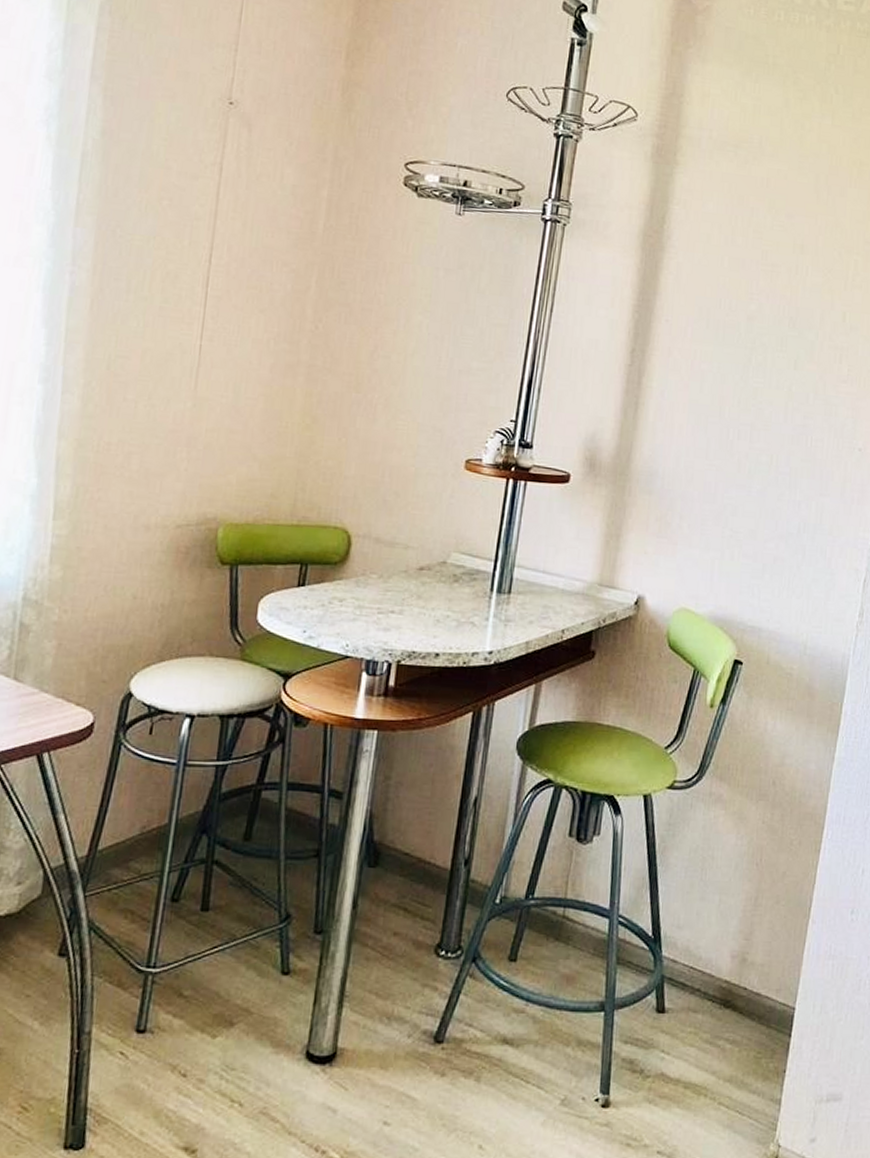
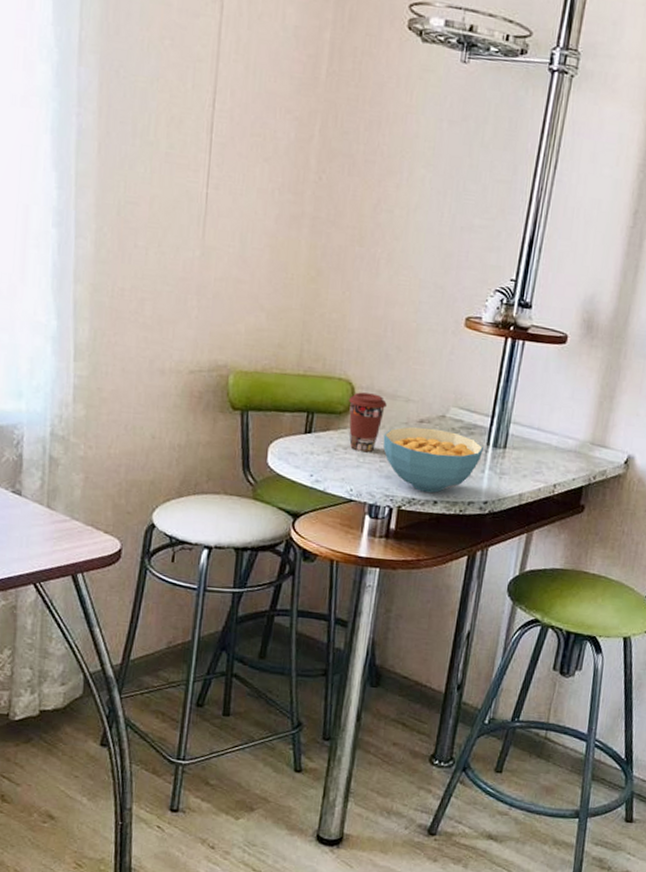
coffee cup: none [344,540,385,604] -> present [348,392,387,452]
cereal bowl: none [381,574,487,645] -> present [383,426,483,493]

